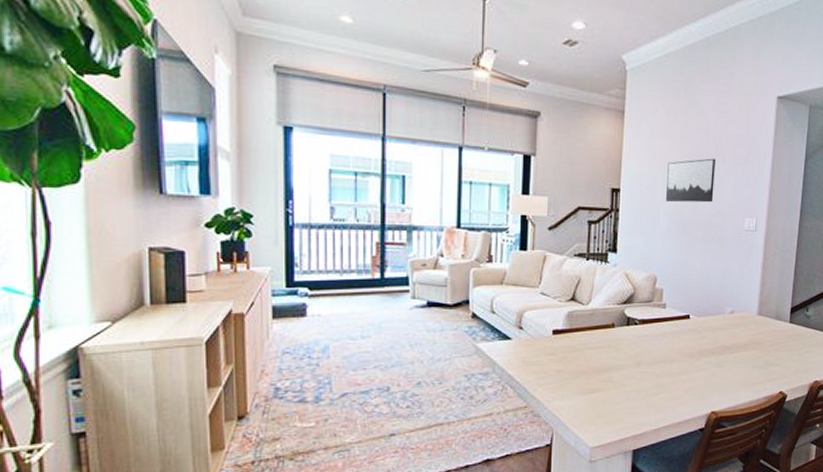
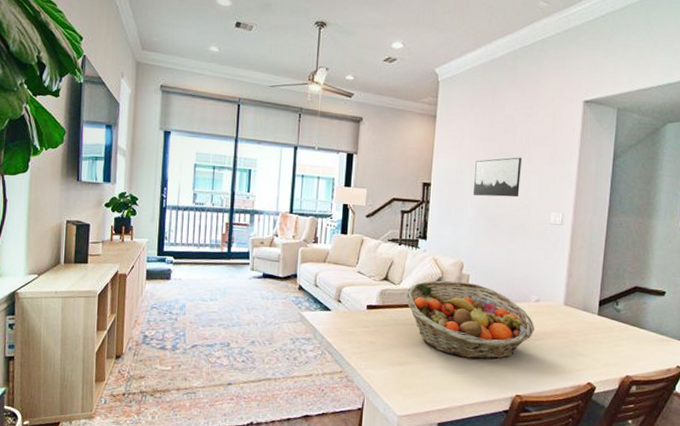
fruit basket: none [595,297,729,380] -> present [406,280,534,360]

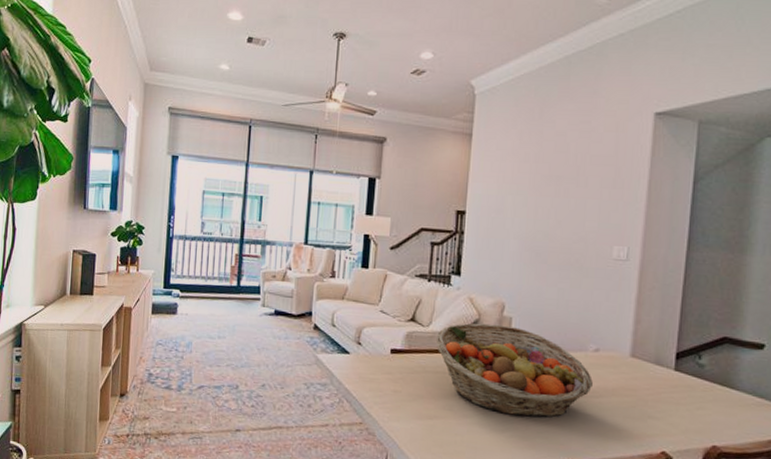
wall art: present [472,157,522,198] -> none [516,180,576,228]

